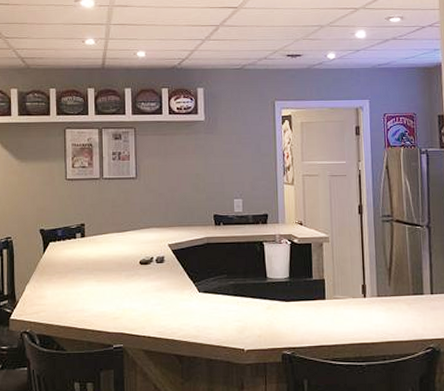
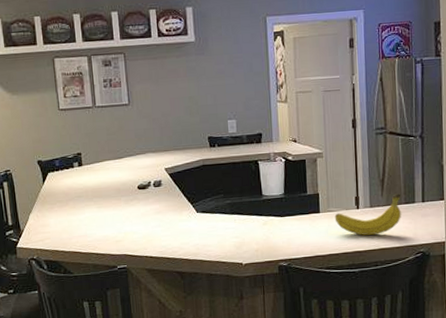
fruit: none [341,284,410,326] -> present [334,193,401,236]

